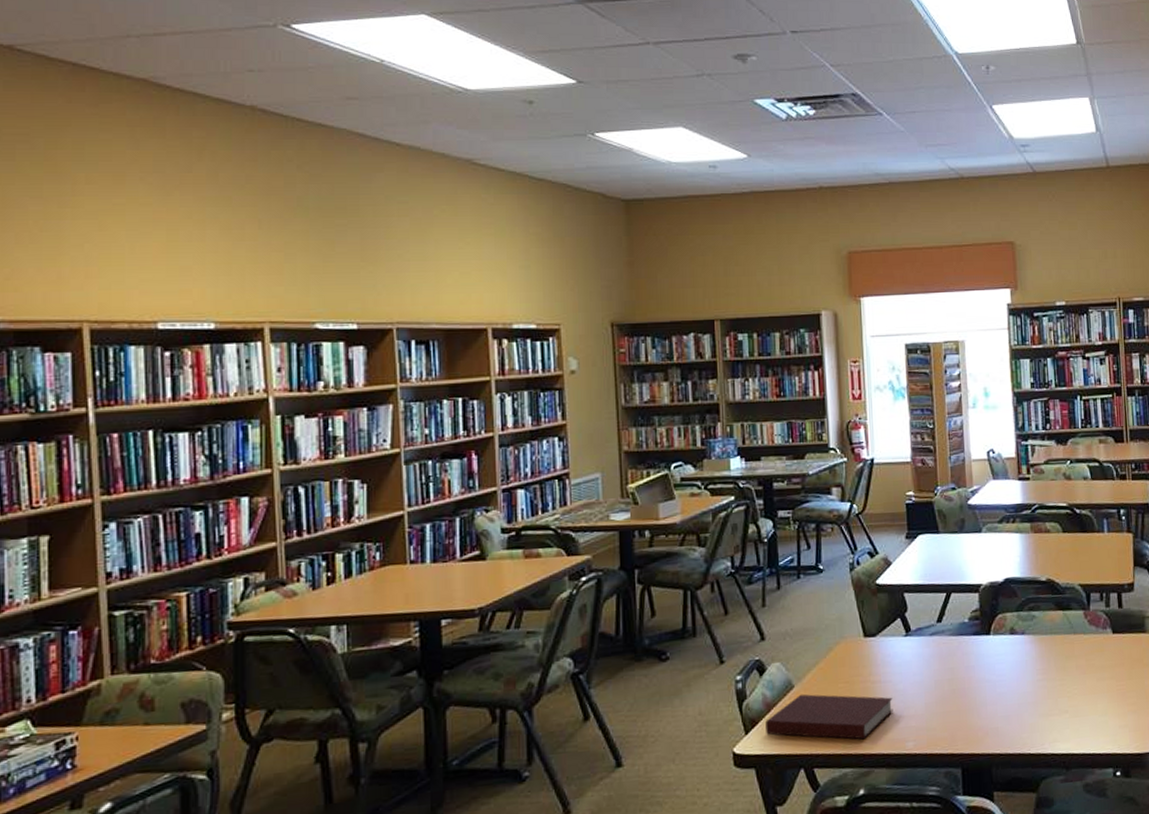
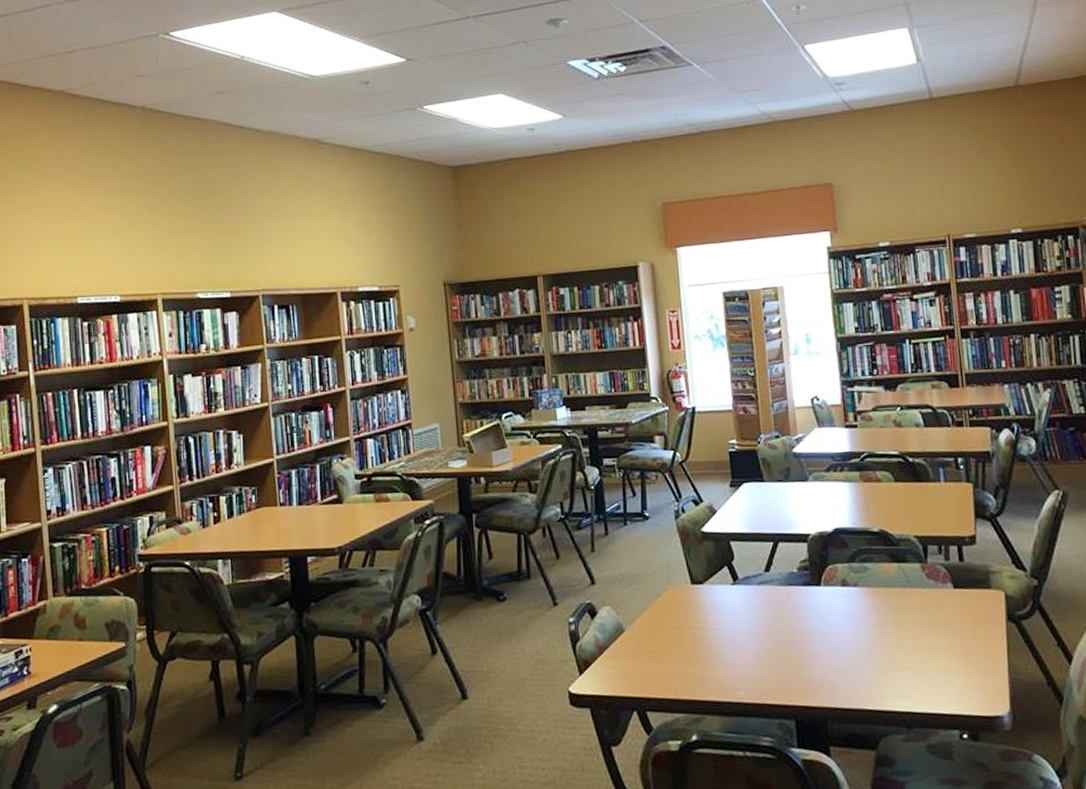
notebook: present [765,694,893,740] -> none [598,638,723,686]

